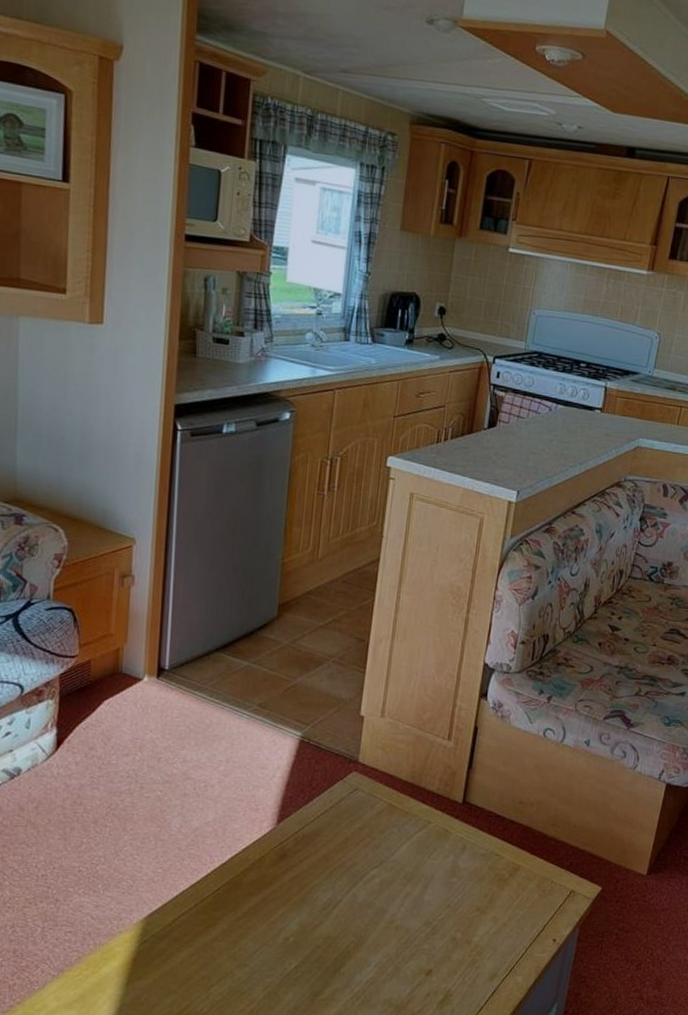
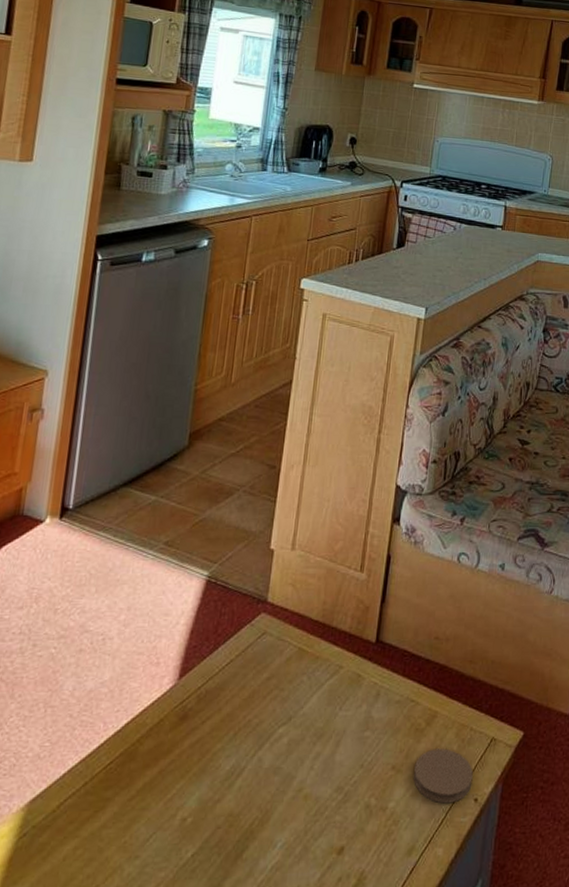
coaster: none [496,896,553,941] -> present [413,748,473,804]

